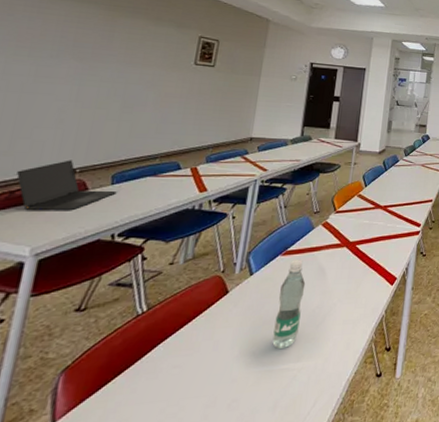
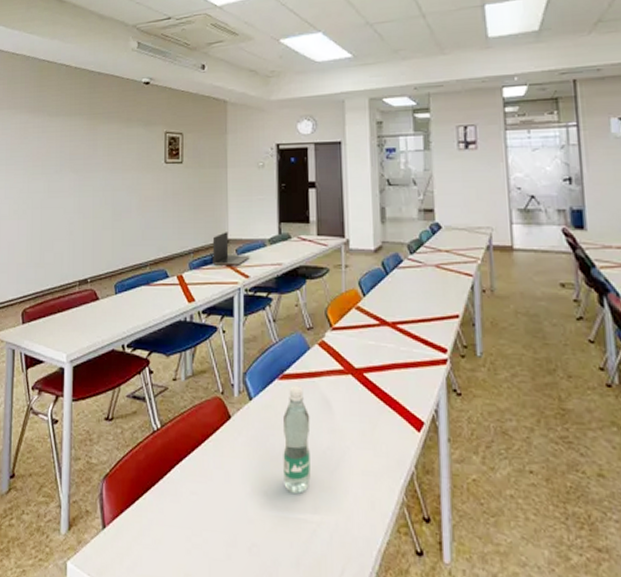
laptop: present [16,160,117,211] -> none [49,270,120,320]
laptop computer: none [232,131,272,161] -> present [212,232,251,267]

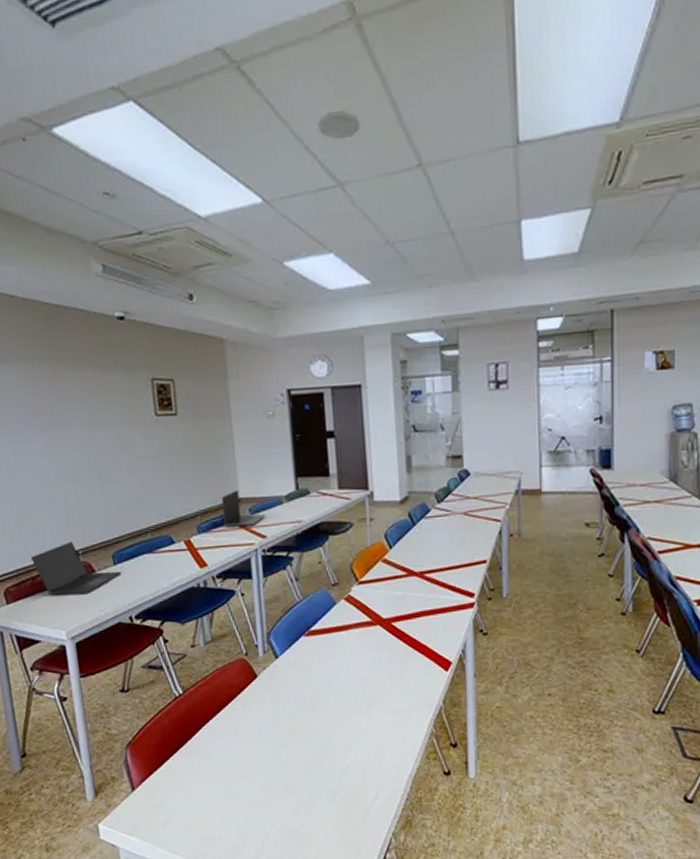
laptop: none [49,270,120,320] -> present [31,541,122,596]
bottle: present [282,386,311,494] -> none [311,640,342,737]

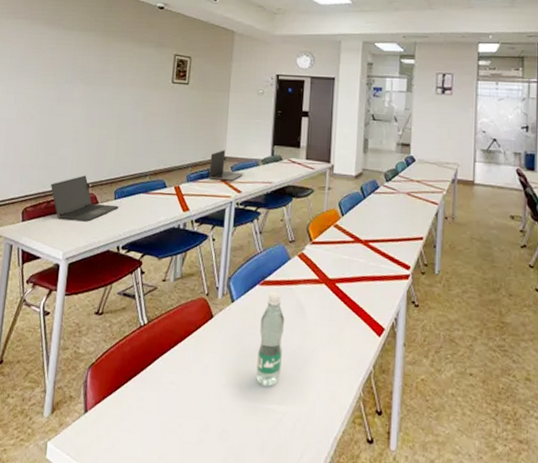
bottle: none [311,640,342,737] -> present [256,291,285,387]

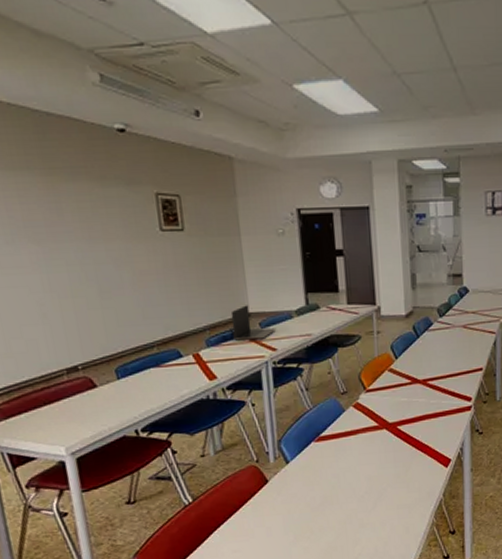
laptop: present [51,175,119,222] -> none [24,357,126,412]
bottle: present [256,291,285,387] -> none [321,445,351,534]

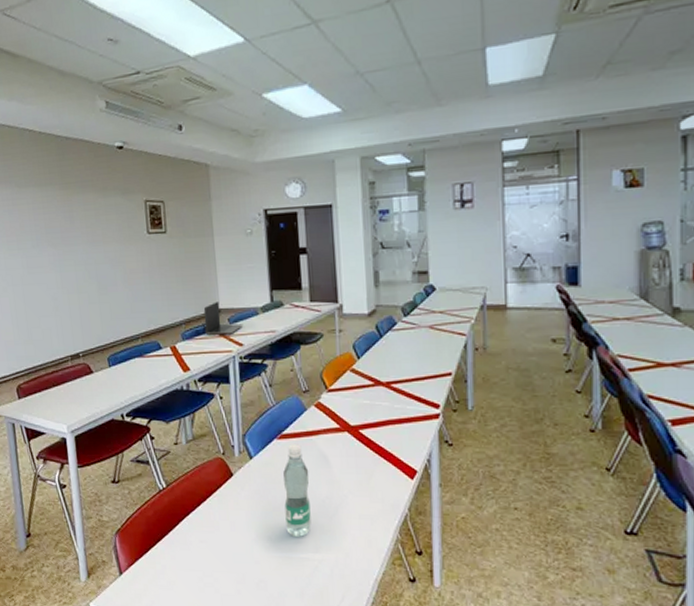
bottle: none [321,445,351,534] -> present [283,444,311,537]

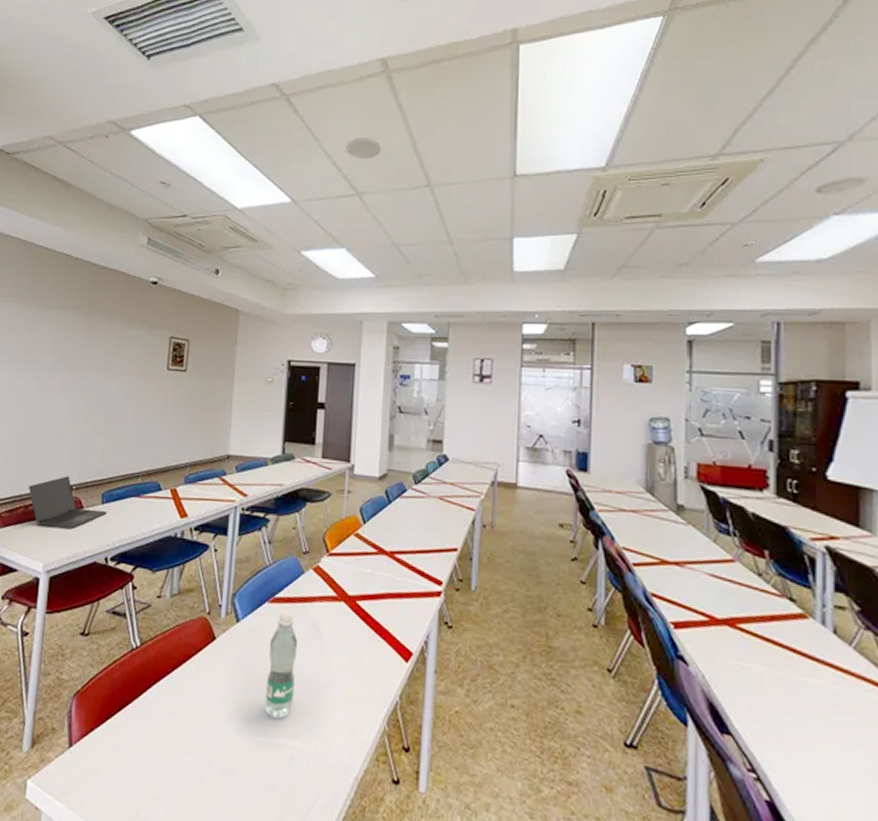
laptop: none [40,345,115,393] -> present [29,476,107,530]
laptop computer: present [203,301,244,336] -> none [210,447,251,484]

